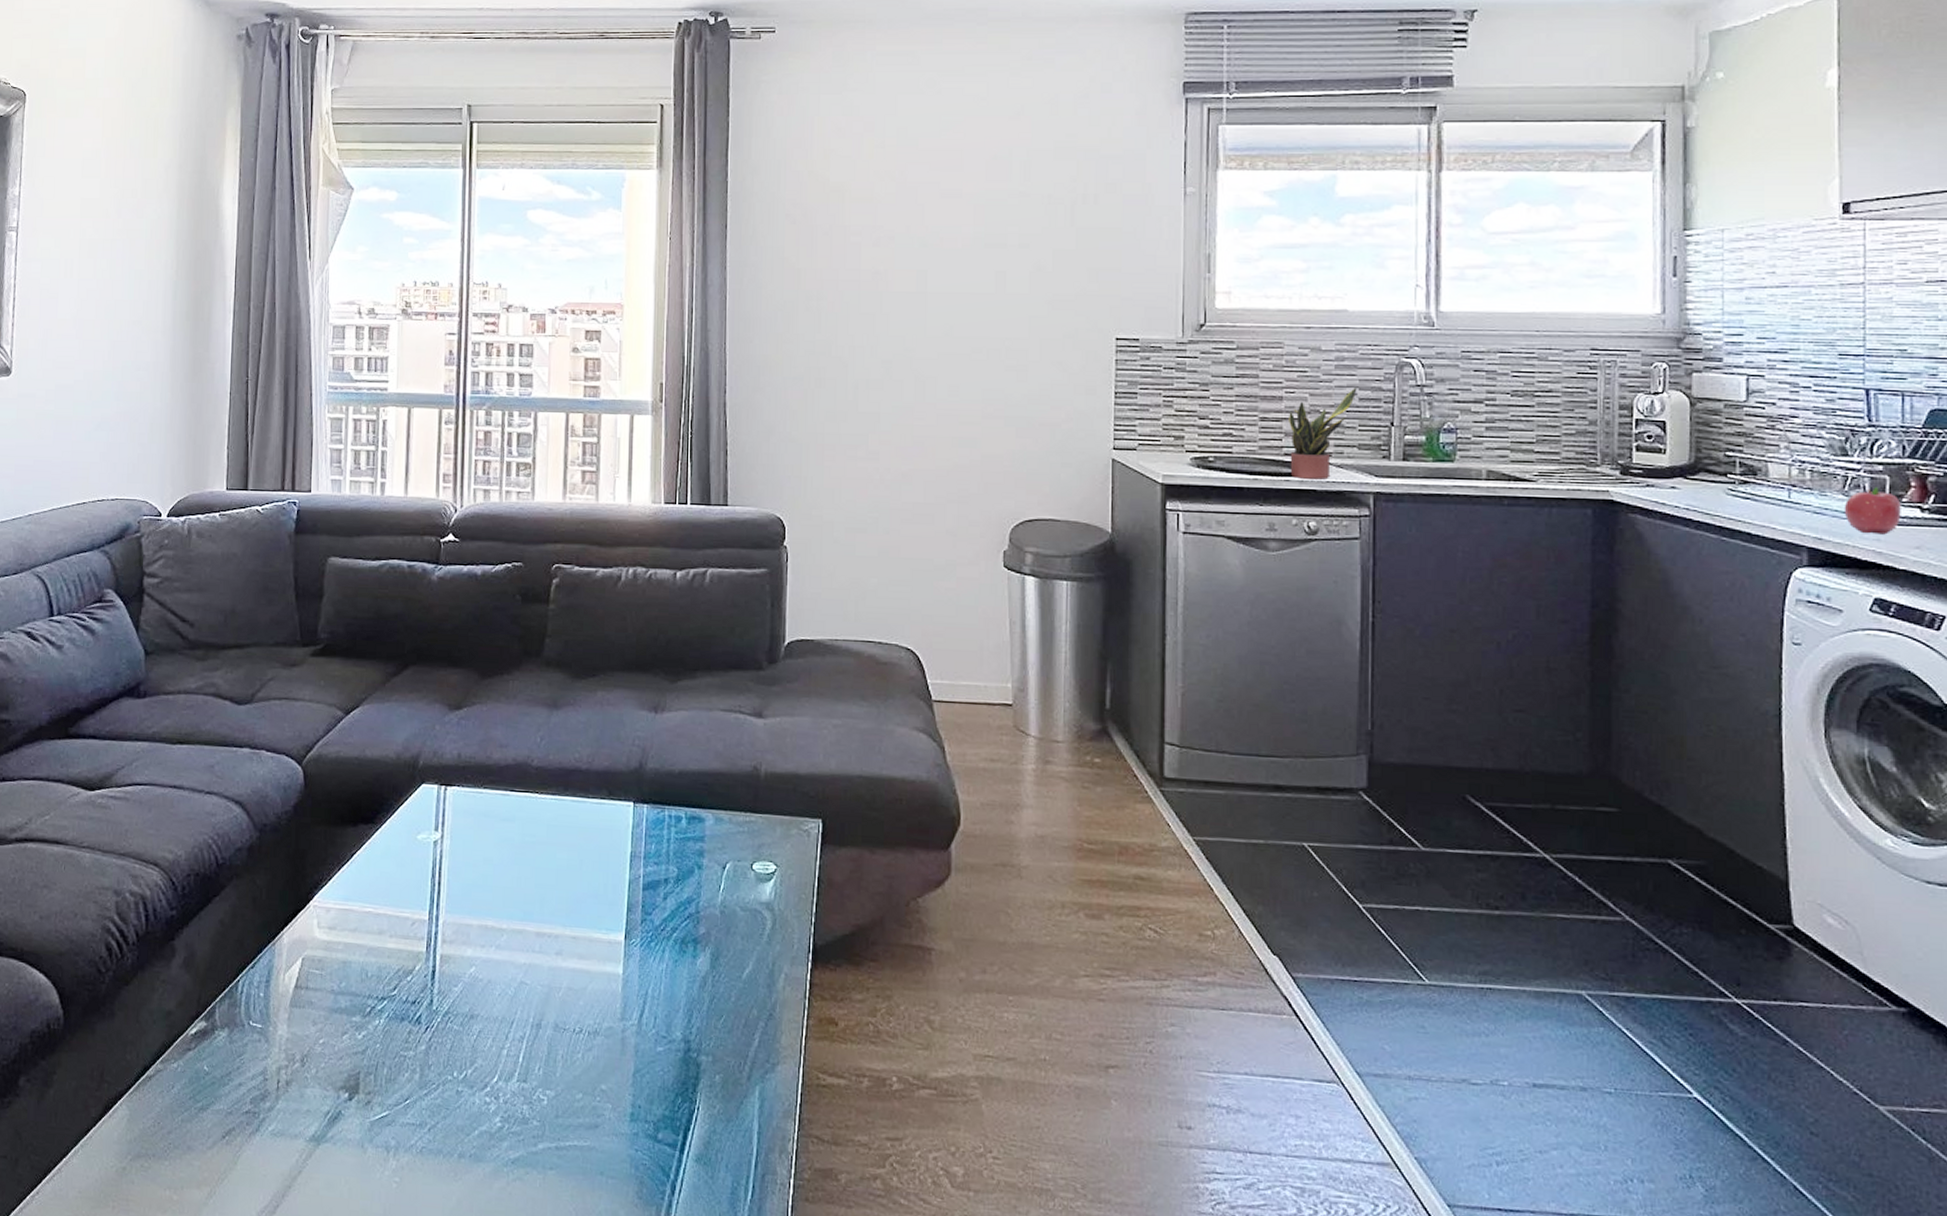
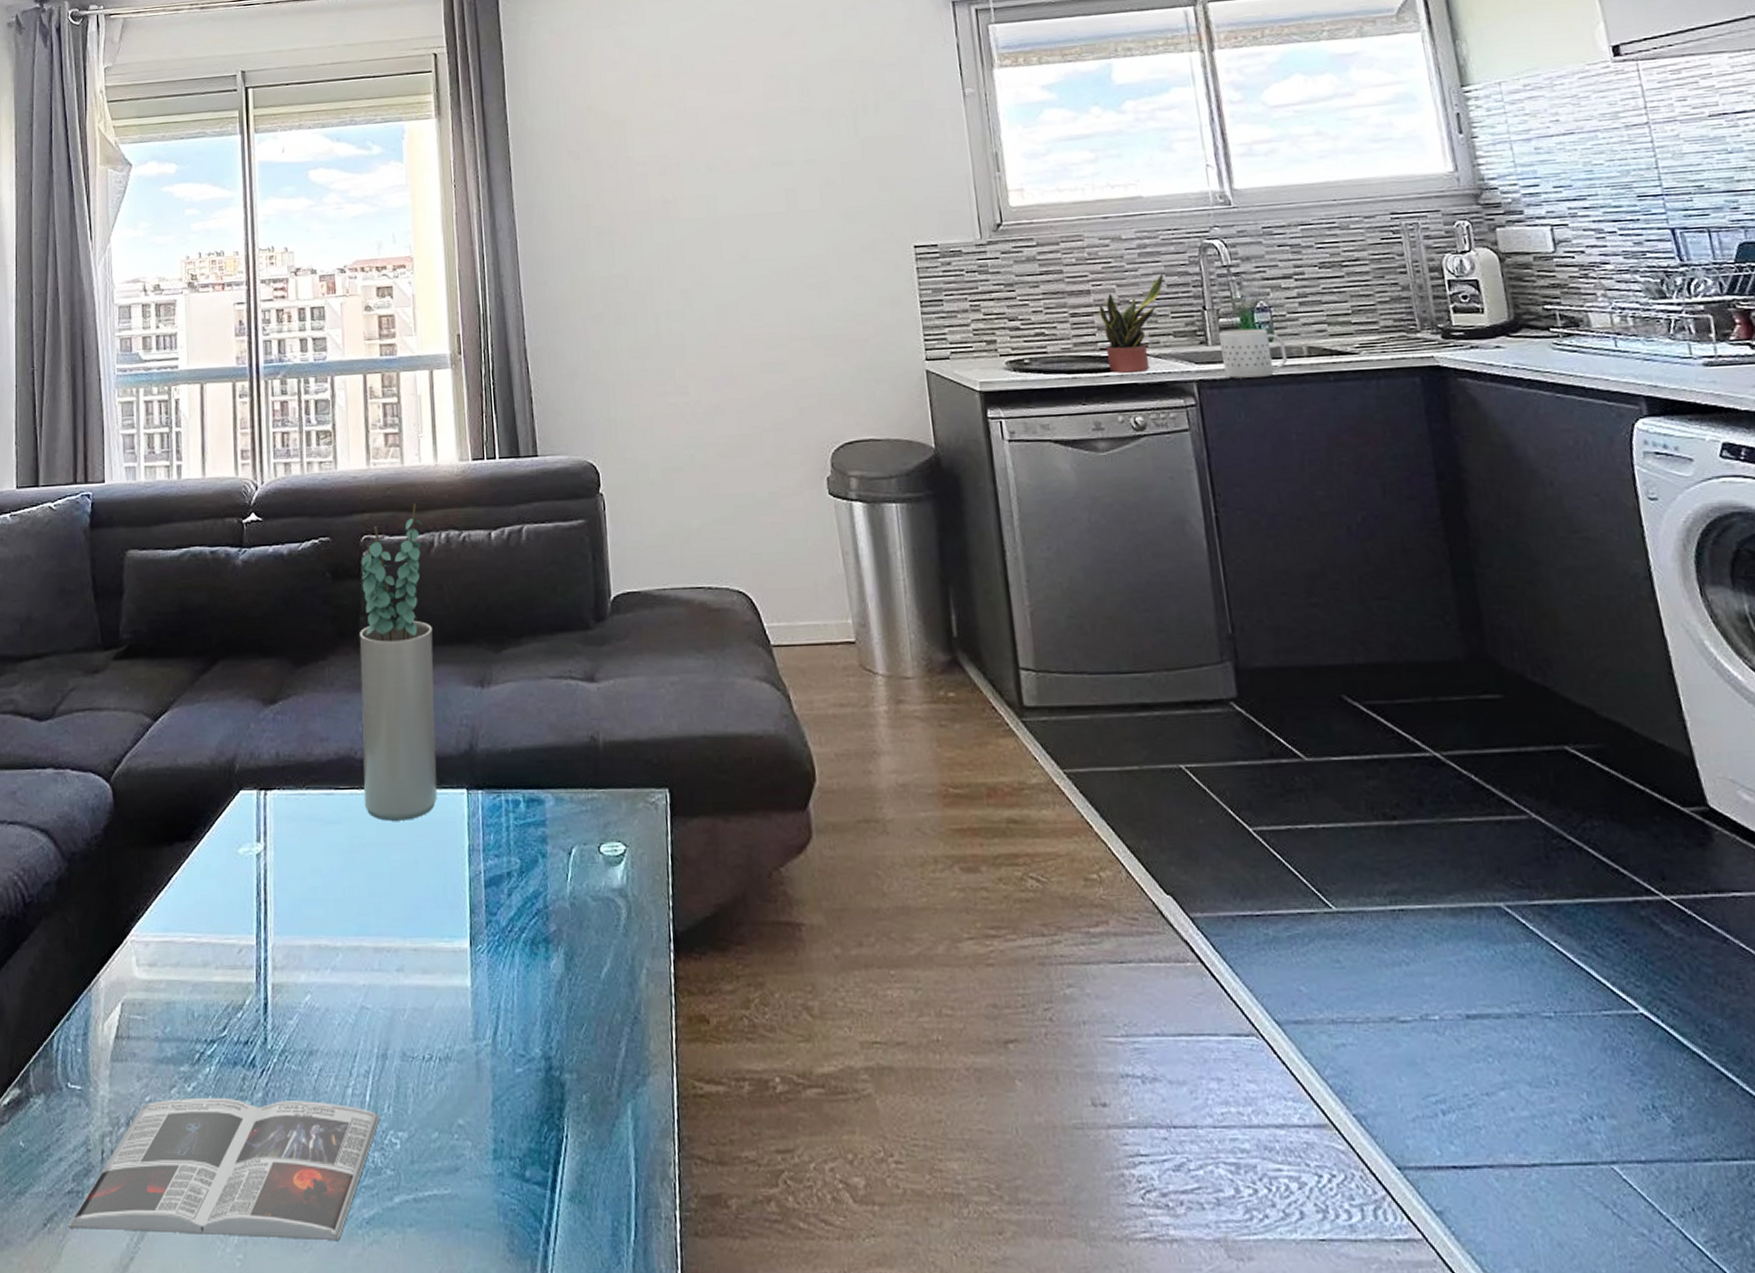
magazine: none [244,1043,531,1174] -> present [68,1097,380,1240]
vase: none [537,539,613,825] -> present [359,504,438,821]
mug: none [1401,447,1466,495] -> present [1218,328,1288,379]
fruit: present [1844,487,1901,535] -> none [1672,327,1733,377]

